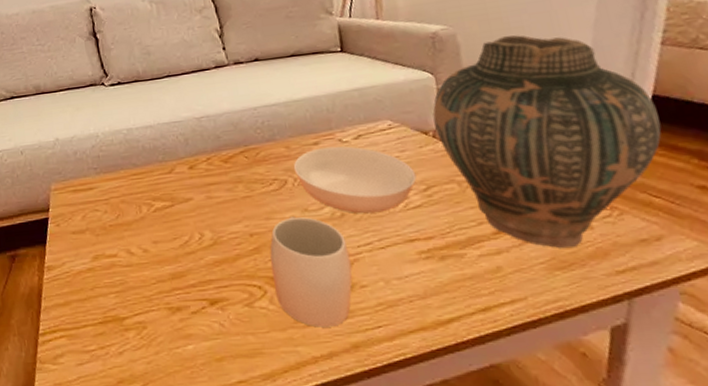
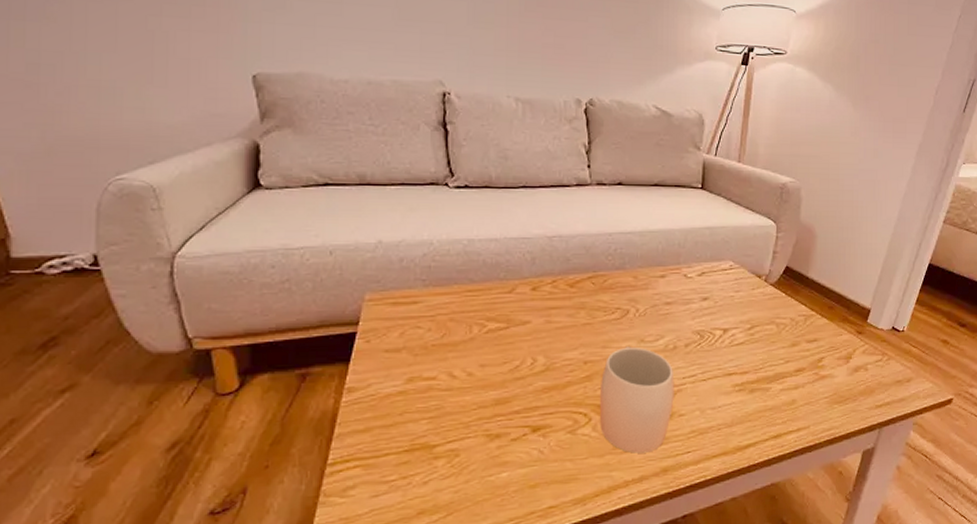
bowl: present [293,146,417,214] -> none [637,281,745,348]
vase: present [432,35,662,248] -> none [768,196,929,385]

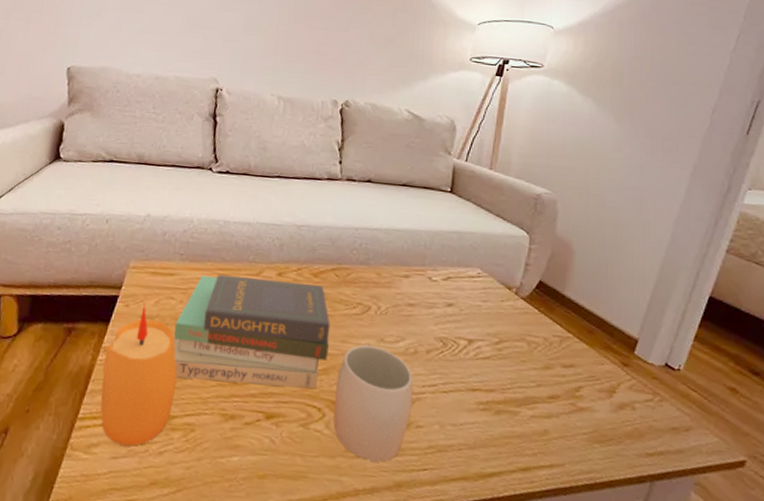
candle: none [348,337,435,483] -> present [100,304,178,446]
books: none [425,296,590,406] -> present [173,275,331,389]

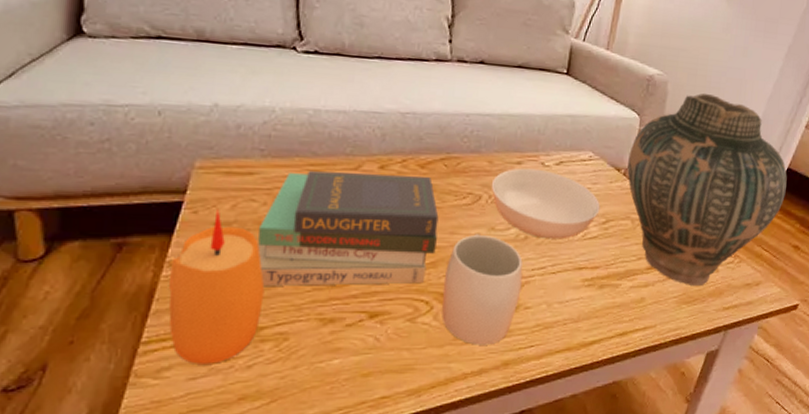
bowl: none [379,281,492,357] -> present [491,168,600,239]
vase: none [519,212,711,424] -> present [627,93,787,285]

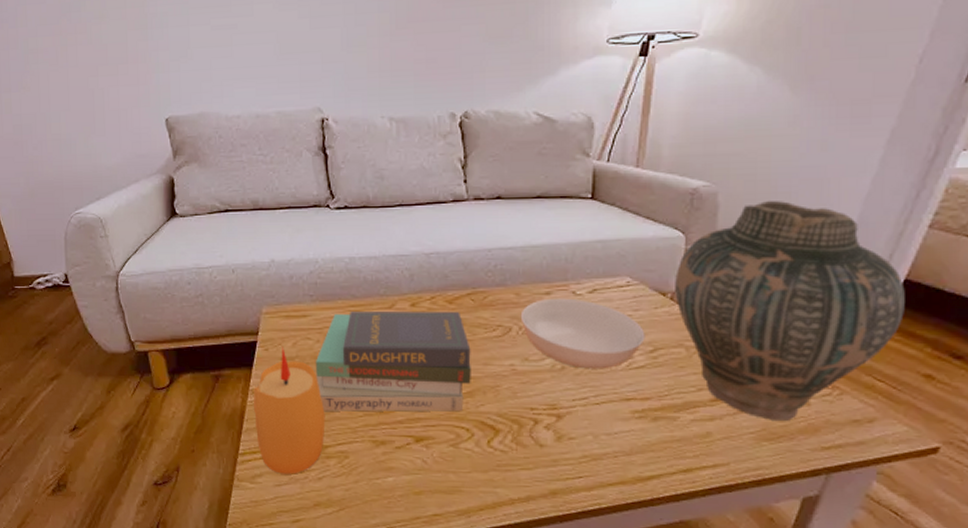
mug: present [442,234,523,345] -> none [481,365,563,473]

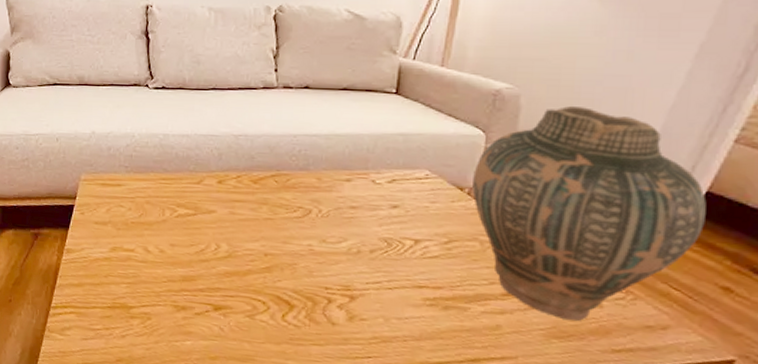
candle: present [253,347,325,474] -> none [66,212,132,330]
books: present [315,312,471,412] -> none [125,184,272,285]
bowl: present [520,298,645,369] -> none [320,185,441,256]

